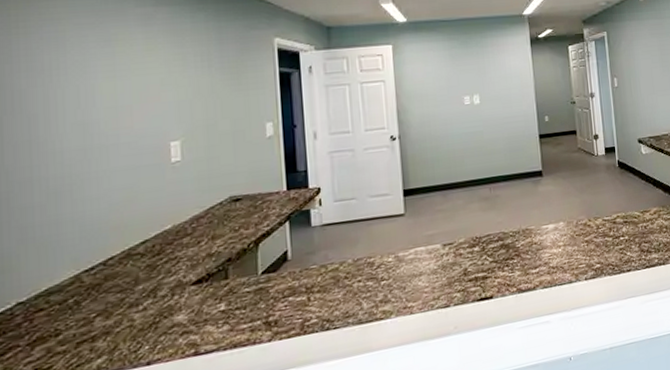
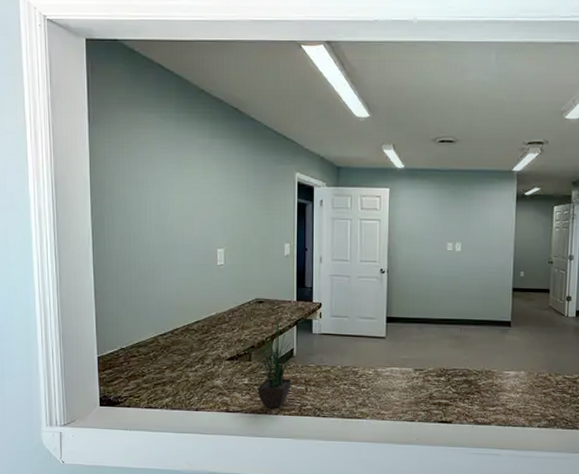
potted plant: none [222,213,296,337] -> present [247,316,299,409]

